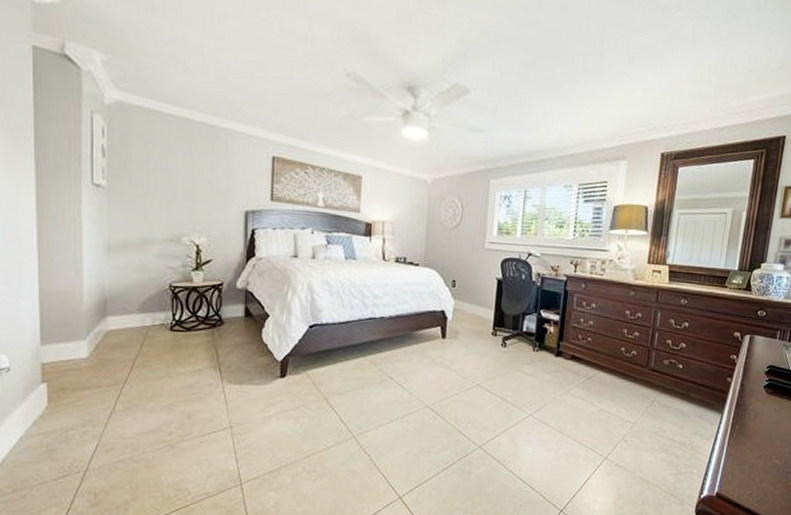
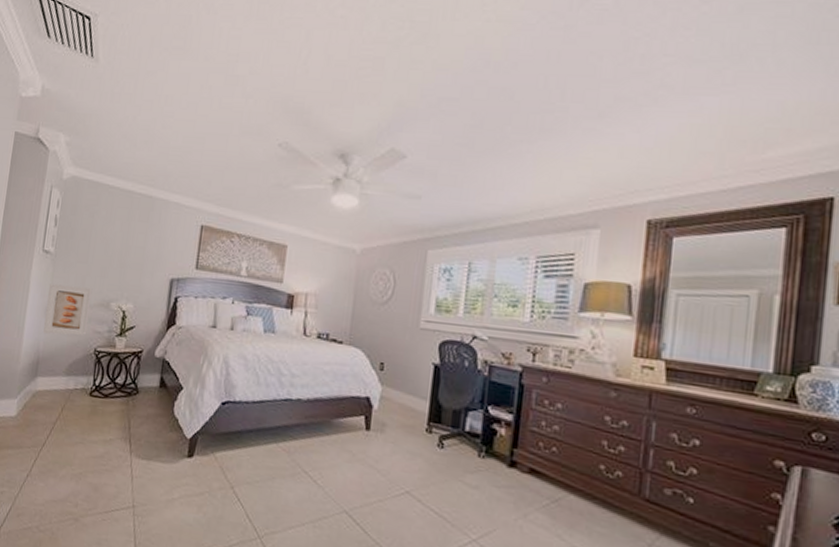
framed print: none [107,220,159,273] -> present [43,284,93,337]

